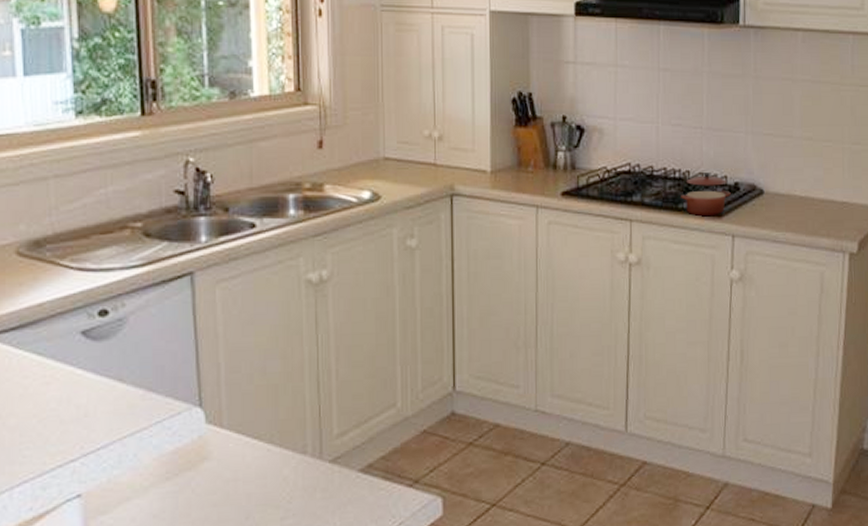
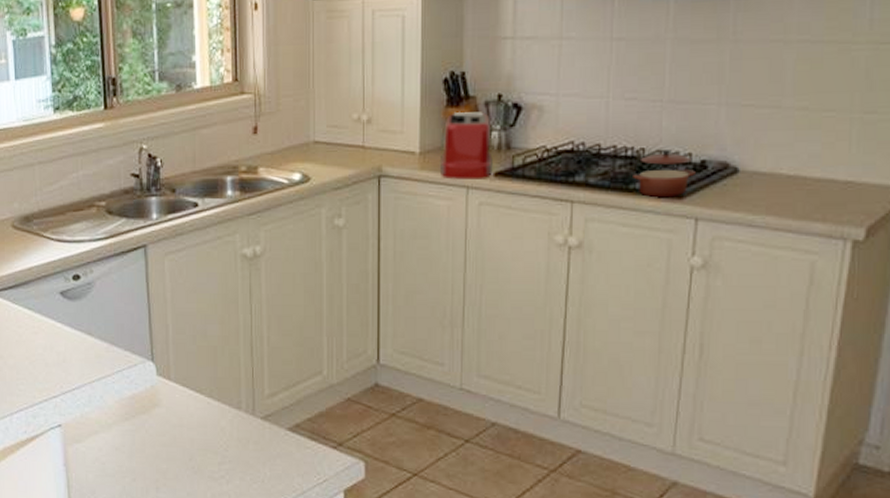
toaster: none [510,131,560,199] -> present [439,111,493,180]

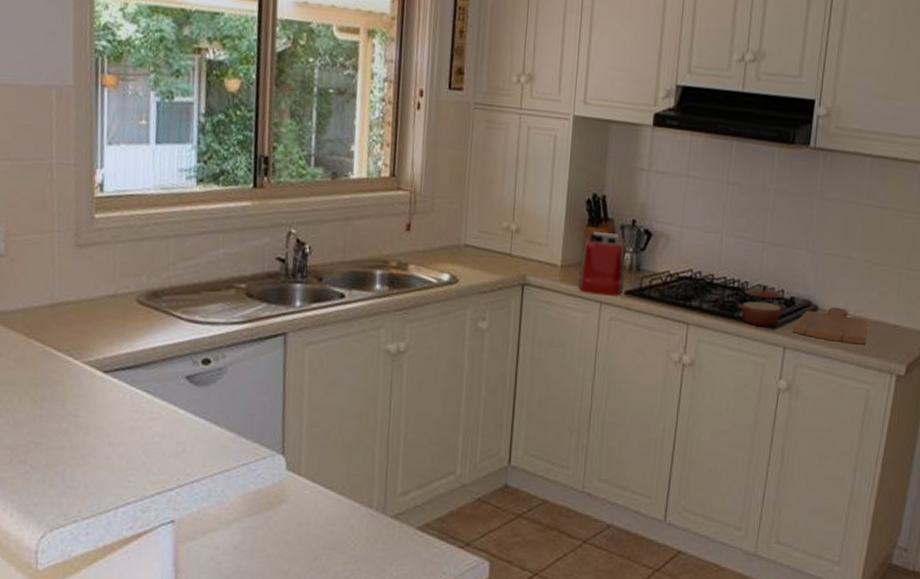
cutting board: none [705,167,807,208] -> present [792,307,867,345]

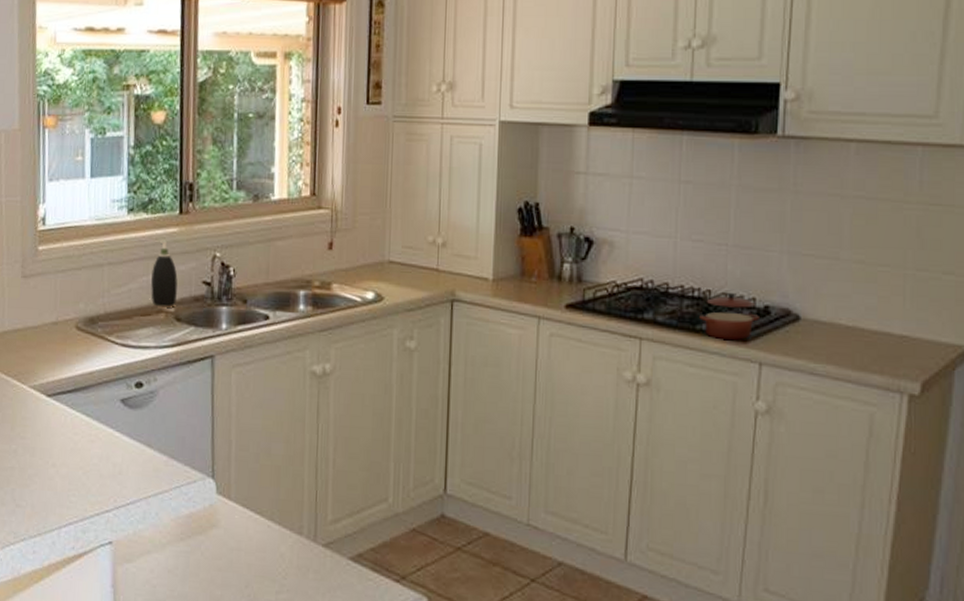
soap dispenser: none [221,214,250,283] -> present [151,241,178,307]
toaster: present [577,231,625,297] -> none [511,241,564,311]
cutting board: present [792,307,867,345] -> none [768,316,864,360]

